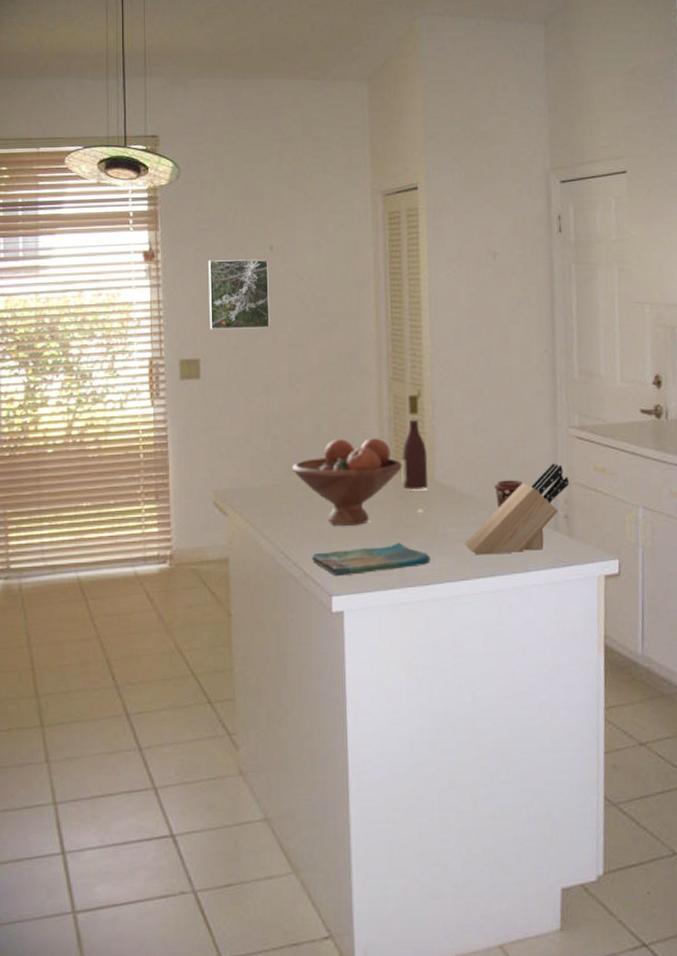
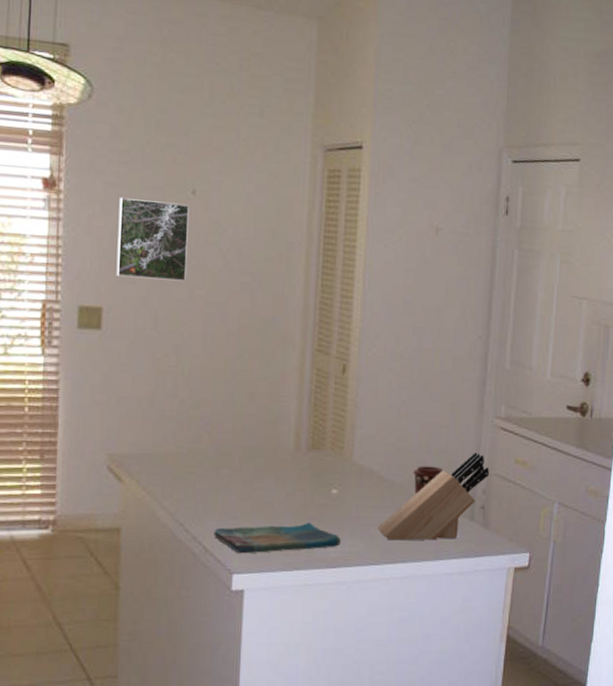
fruit bowl: present [291,438,402,526] -> none [198,408,320,502]
wine bottle: present [401,395,428,491] -> none [317,369,347,470]

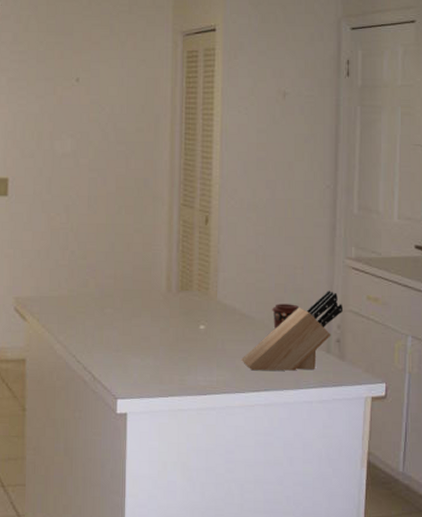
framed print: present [116,197,189,282] -> none [18,88,74,153]
dish towel: present [214,522,341,554] -> none [101,354,209,382]

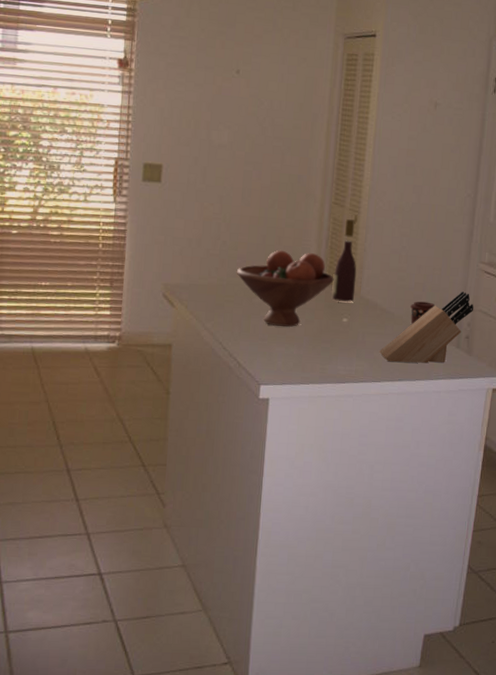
fruit bowl: none [86,256,188,336] -> present [236,250,334,327]
wine bottle: none [186,221,212,309] -> present [332,219,357,303]

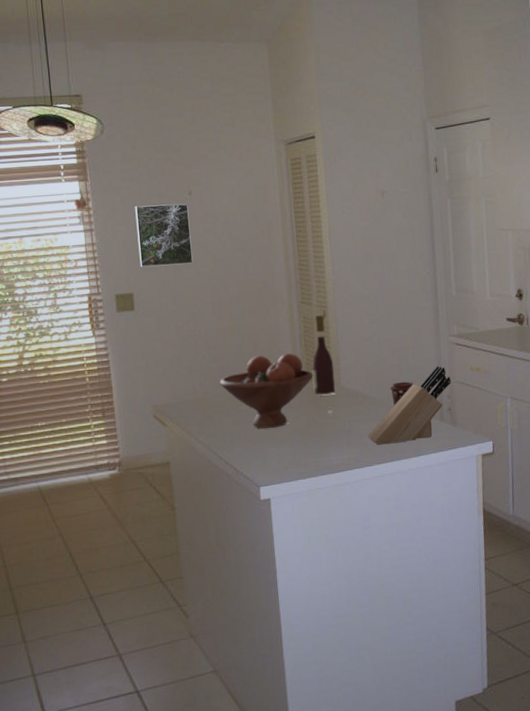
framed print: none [174,75,234,145] -> present [135,203,193,268]

